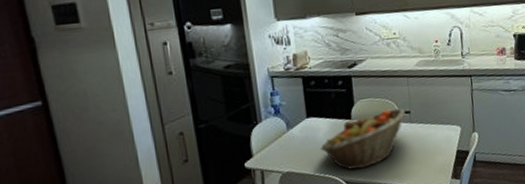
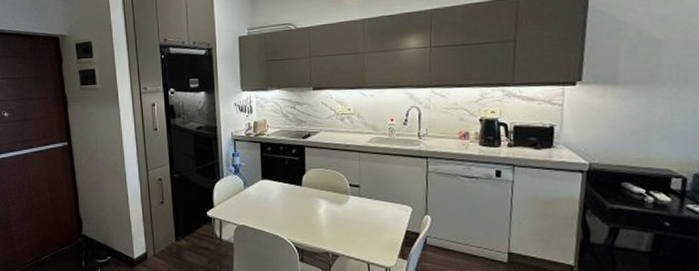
fruit basket: present [321,108,405,170] -> none [272,181,355,233]

